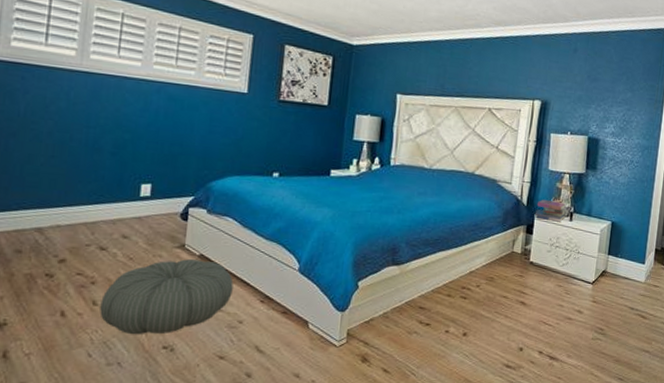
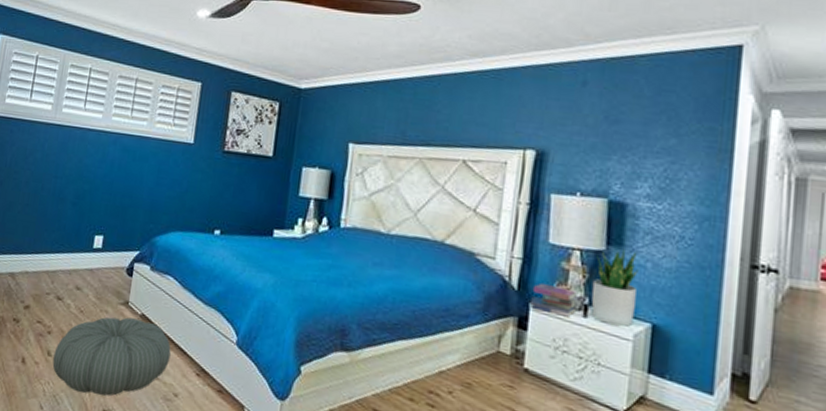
planter: none [575,171,605,226] -> present [591,248,638,327]

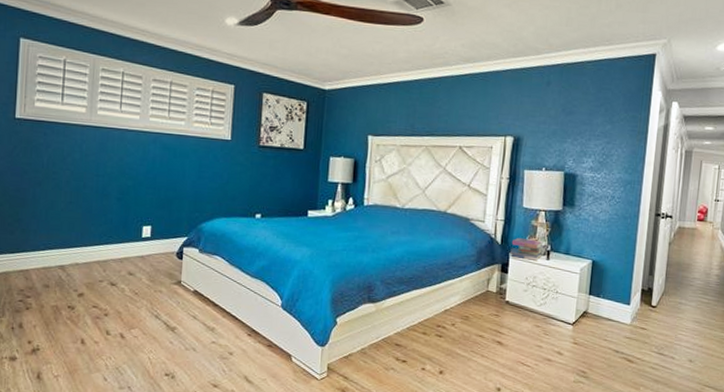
pouf: present [52,317,171,396] -> none [112,294,224,363]
planter: present [591,248,638,327] -> none [552,208,584,265]

